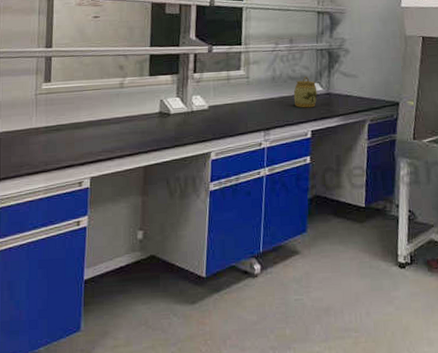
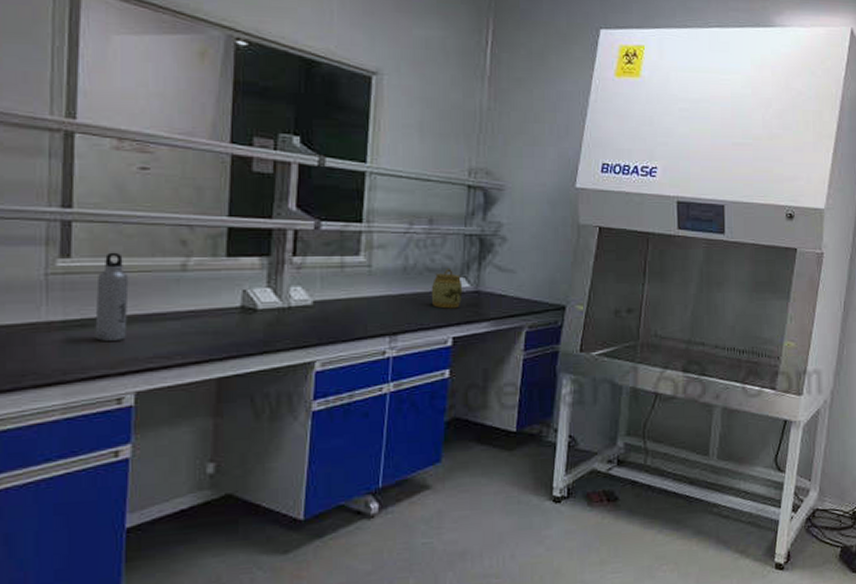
water bottle: none [65,77,87,140] -> present [95,252,129,341]

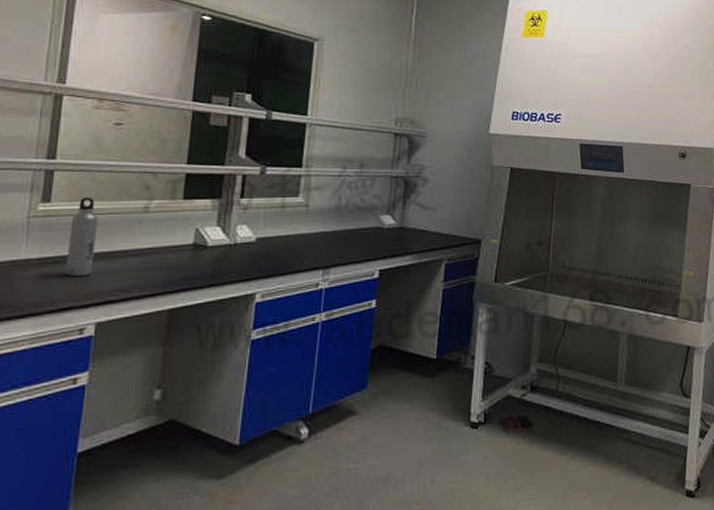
jar: present [431,269,463,309] -> none [360,207,389,244]

